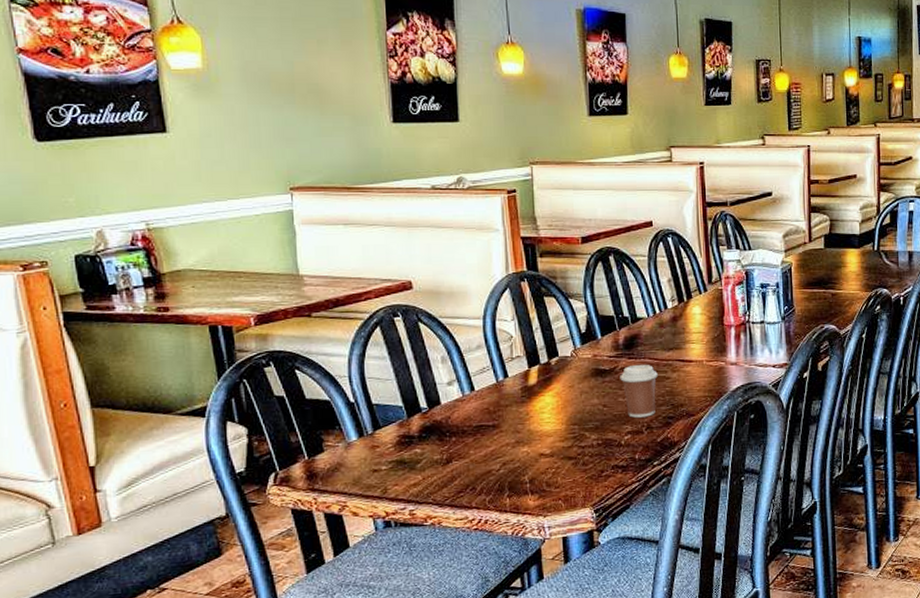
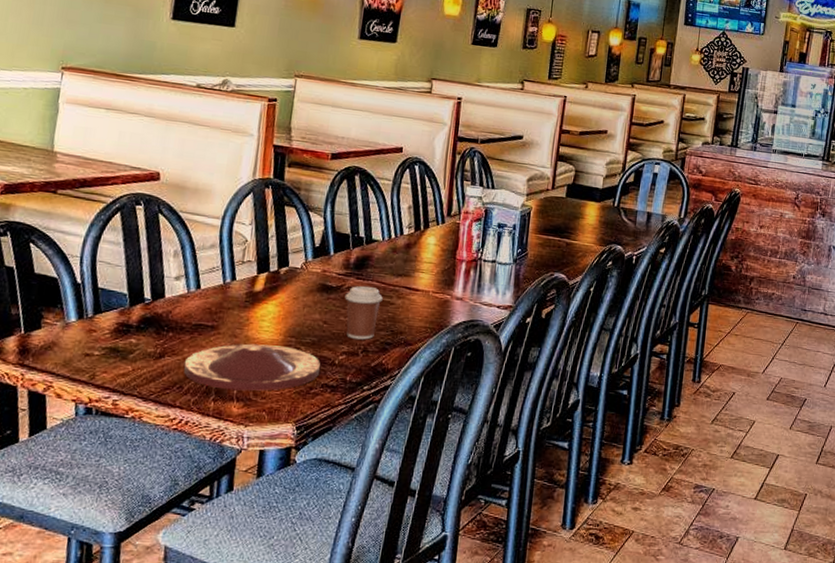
plate: none [472,434,607,485] -> present [184,343,320,392]

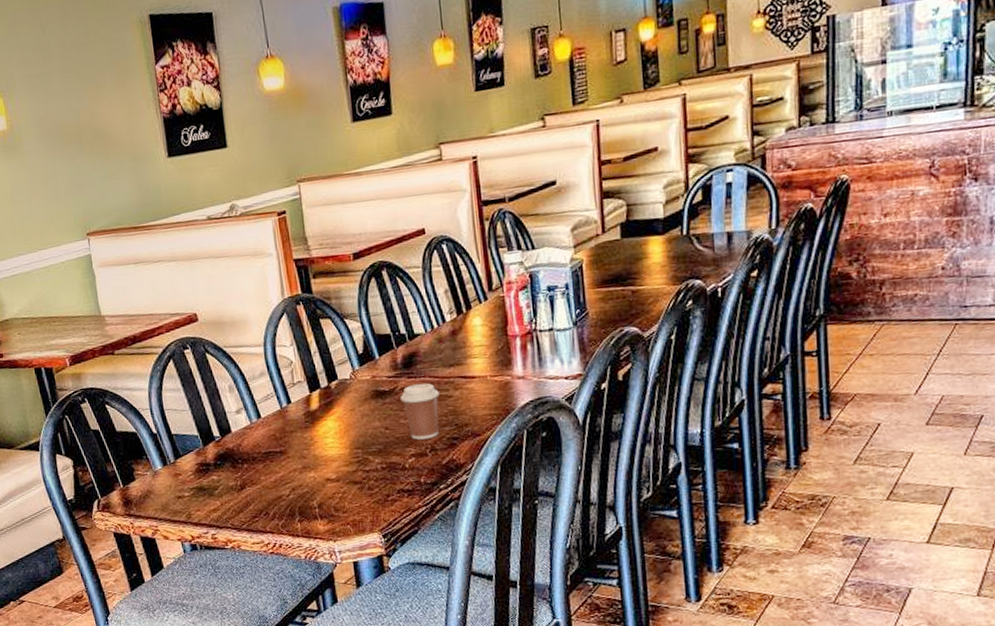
plate: present [184,343,320,392] -> none [264,459,393,510]

